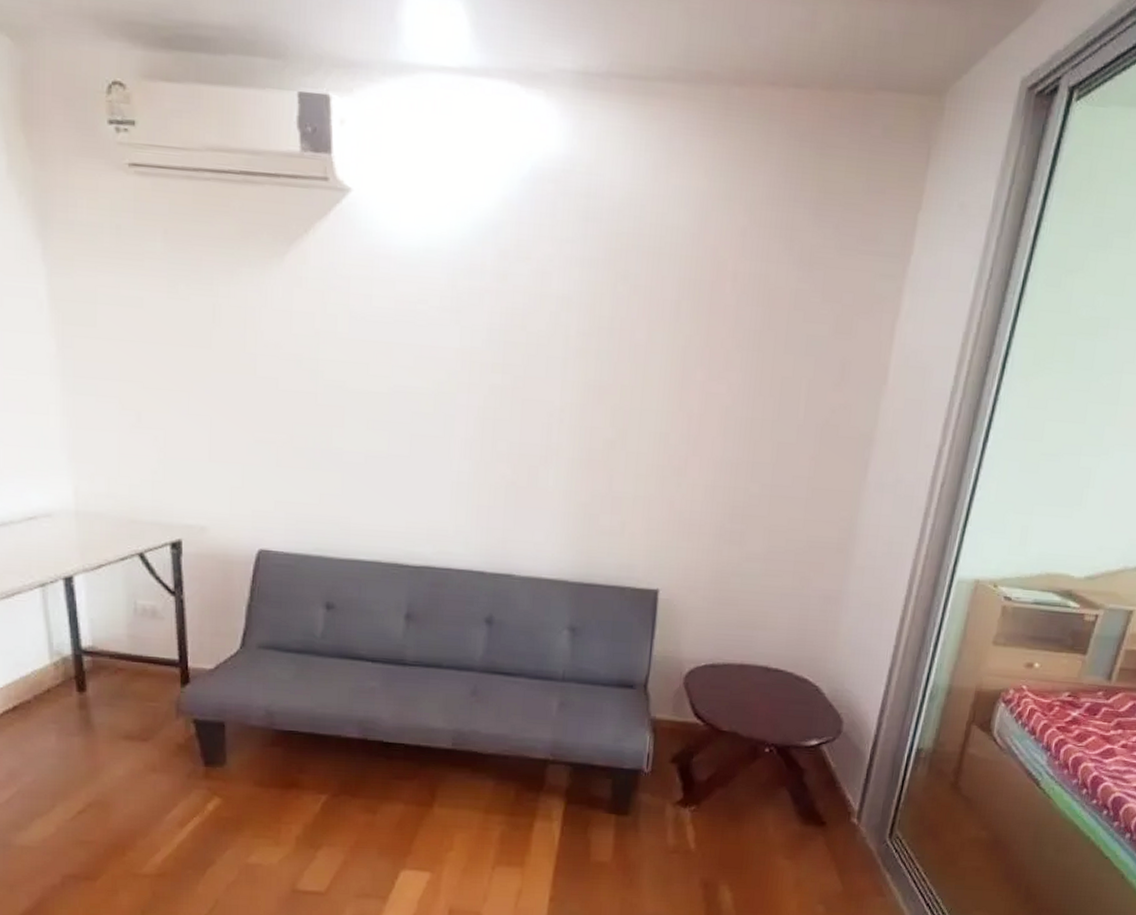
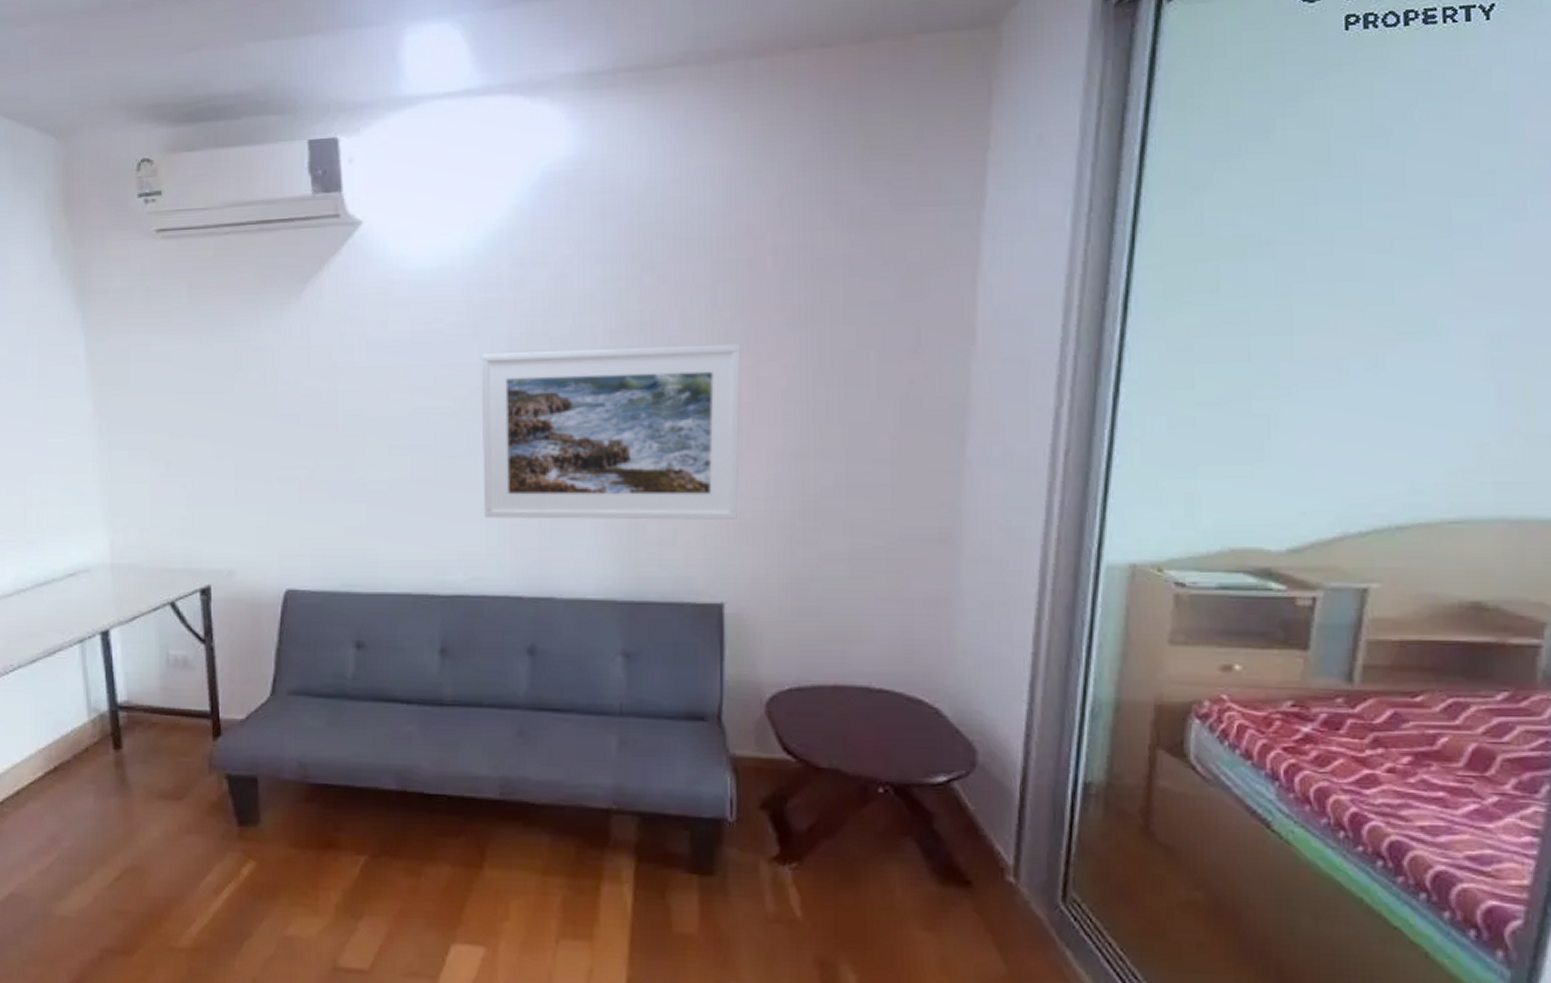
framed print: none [455,340,696,517] -> present [481,343,741,521]

